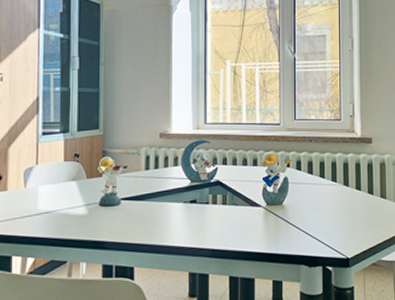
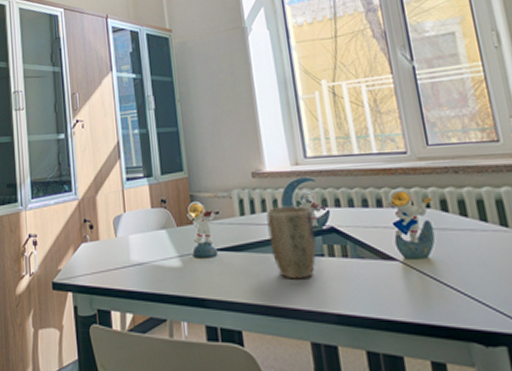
plant pot: none [167,162,205,223] -> present [266,205,317,279]

